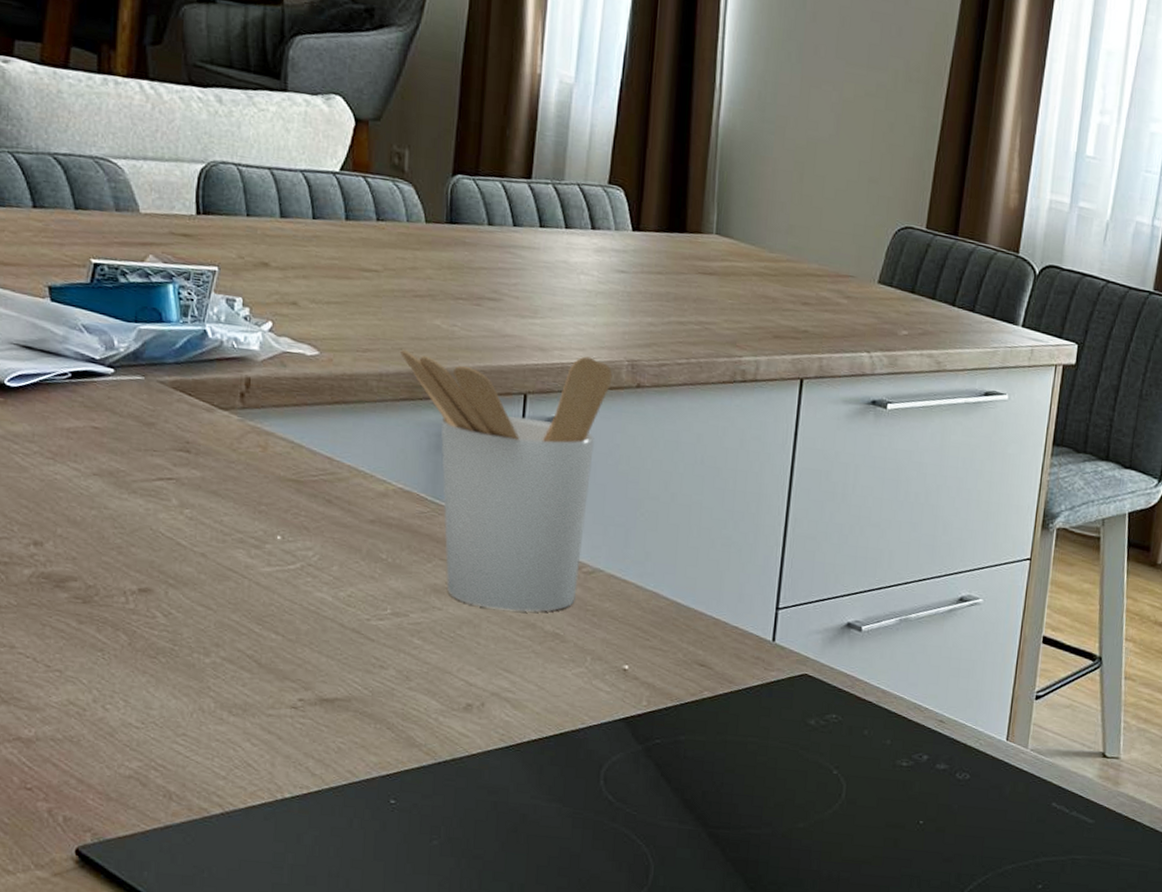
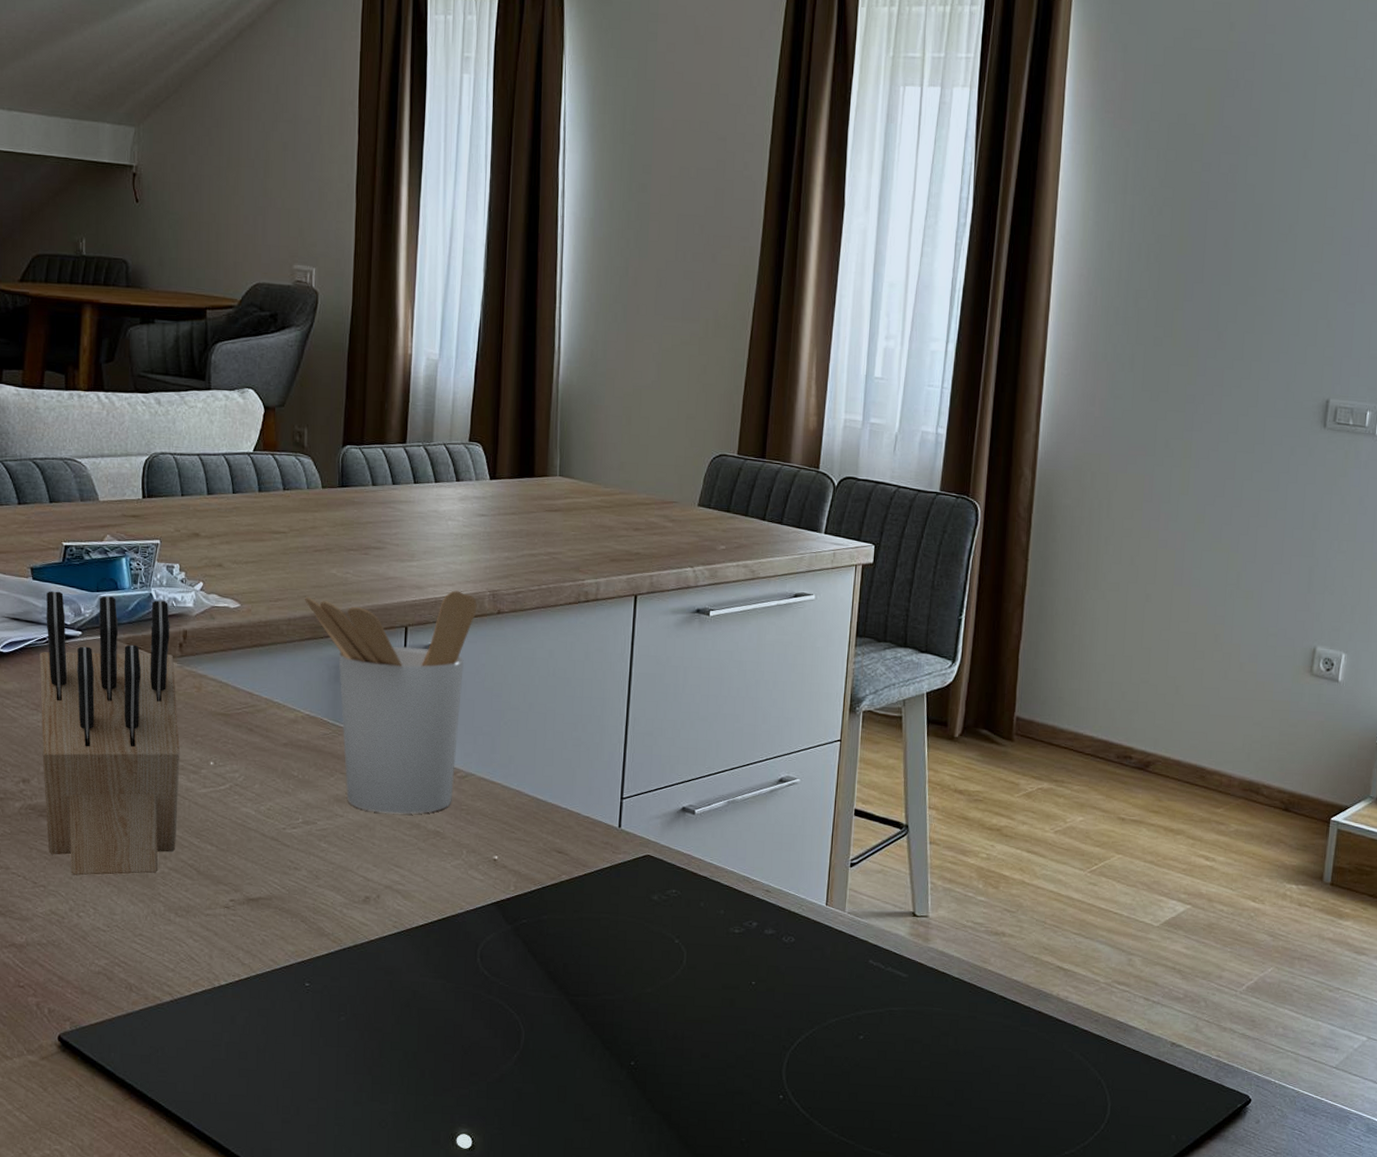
knife block: none [58,316,239,663] -> present [39,591,181,876]

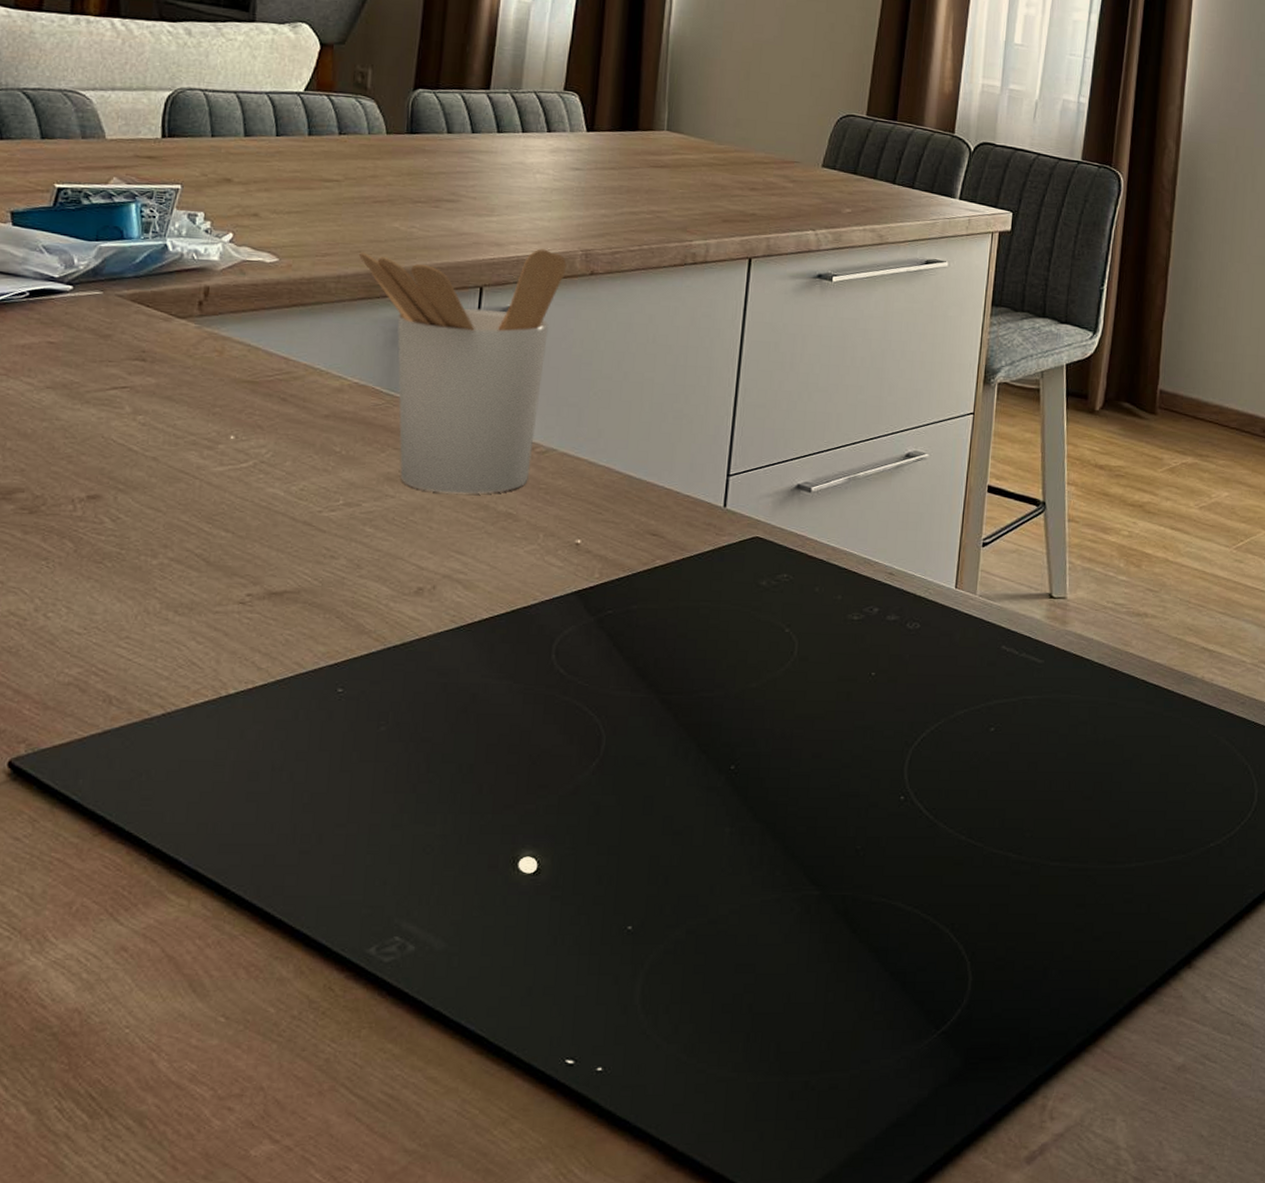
knife block: present [39,591,181,876] -> none [10,238,193,569]

